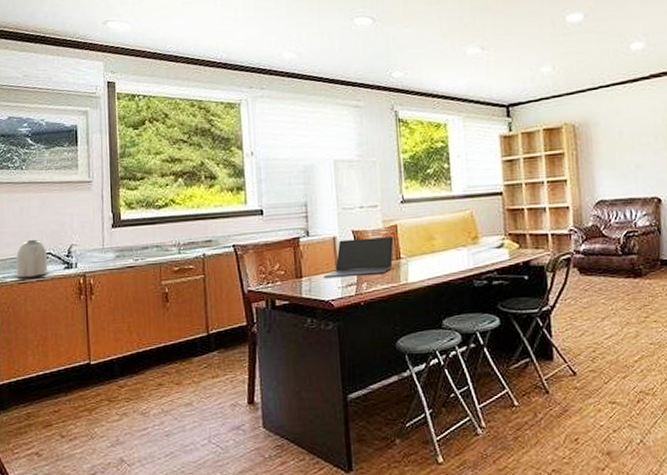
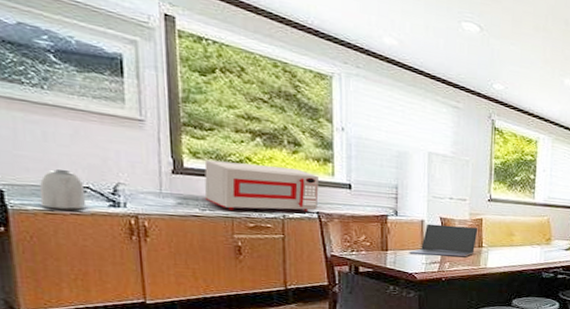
microwave: none [137,203,234,256] -> present [204,159,319,212]

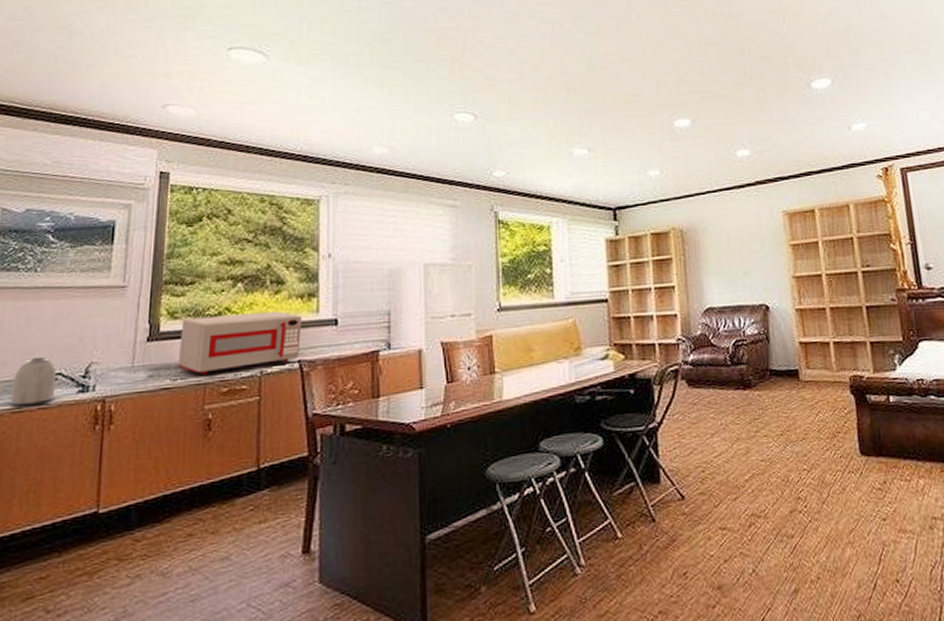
laptop: present [409,223,478,258] -> none [405,348,488,398]

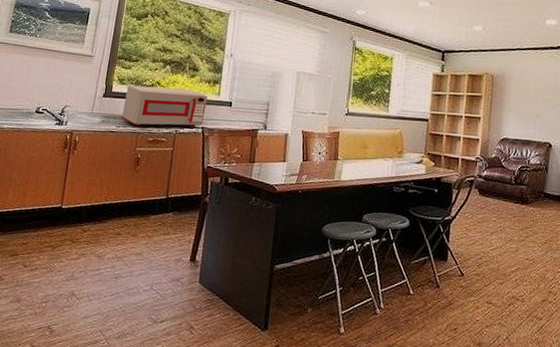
kettle: present [9,357,57,409] -> none [12,96,44,130]

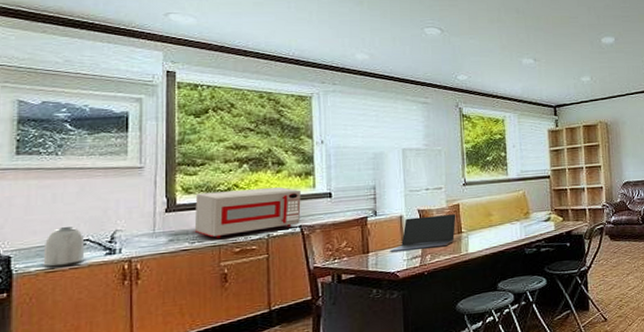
kettle: none [12,96,44,130] -> present [43,227,85,269]
laptop: none [272,137,335,170] -> present [390,214,456,253]

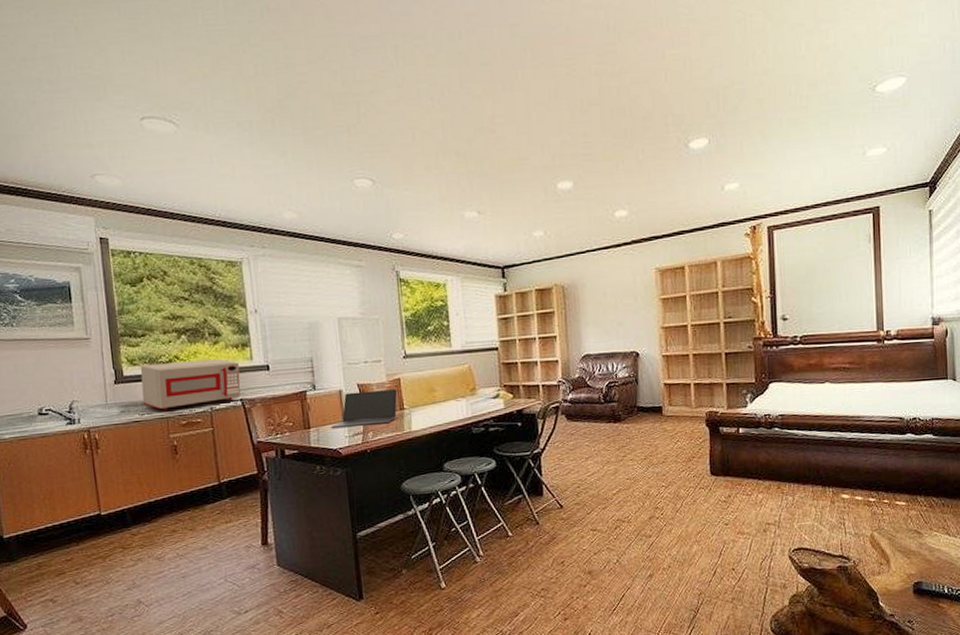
kettle: present [43,227,85,269] -> none [13,397,50,437]

